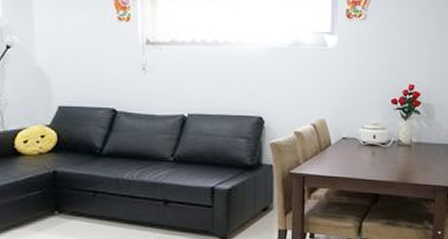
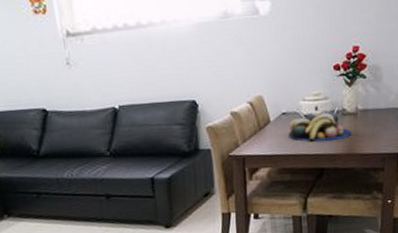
fruit bowl: none [348,140,406,168] -> present [289,110,351,142]

